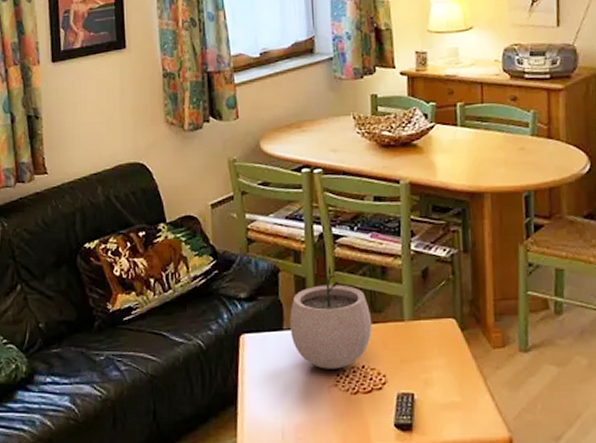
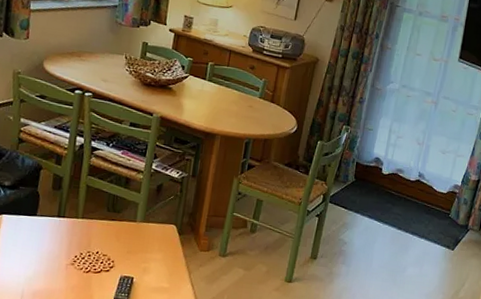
plant pot: present [290,266,373,369] -> none [42,171,111,252]

